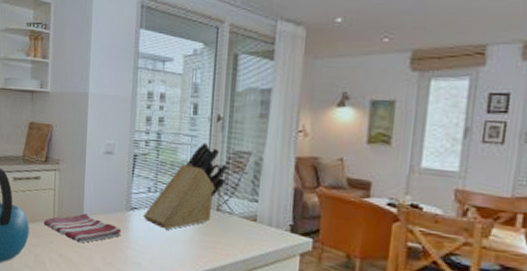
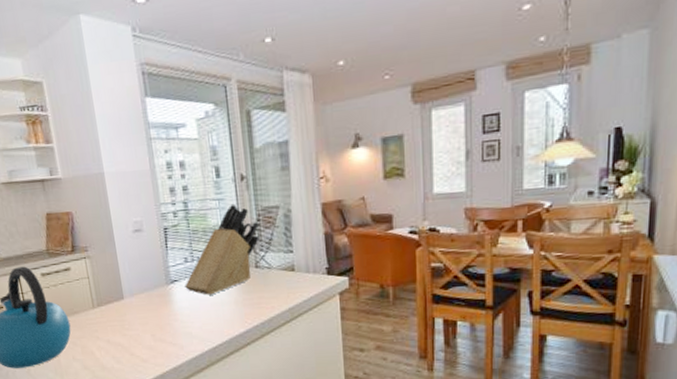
dish towel: present [43,213,122,244] -> none [83,296,167,326]

